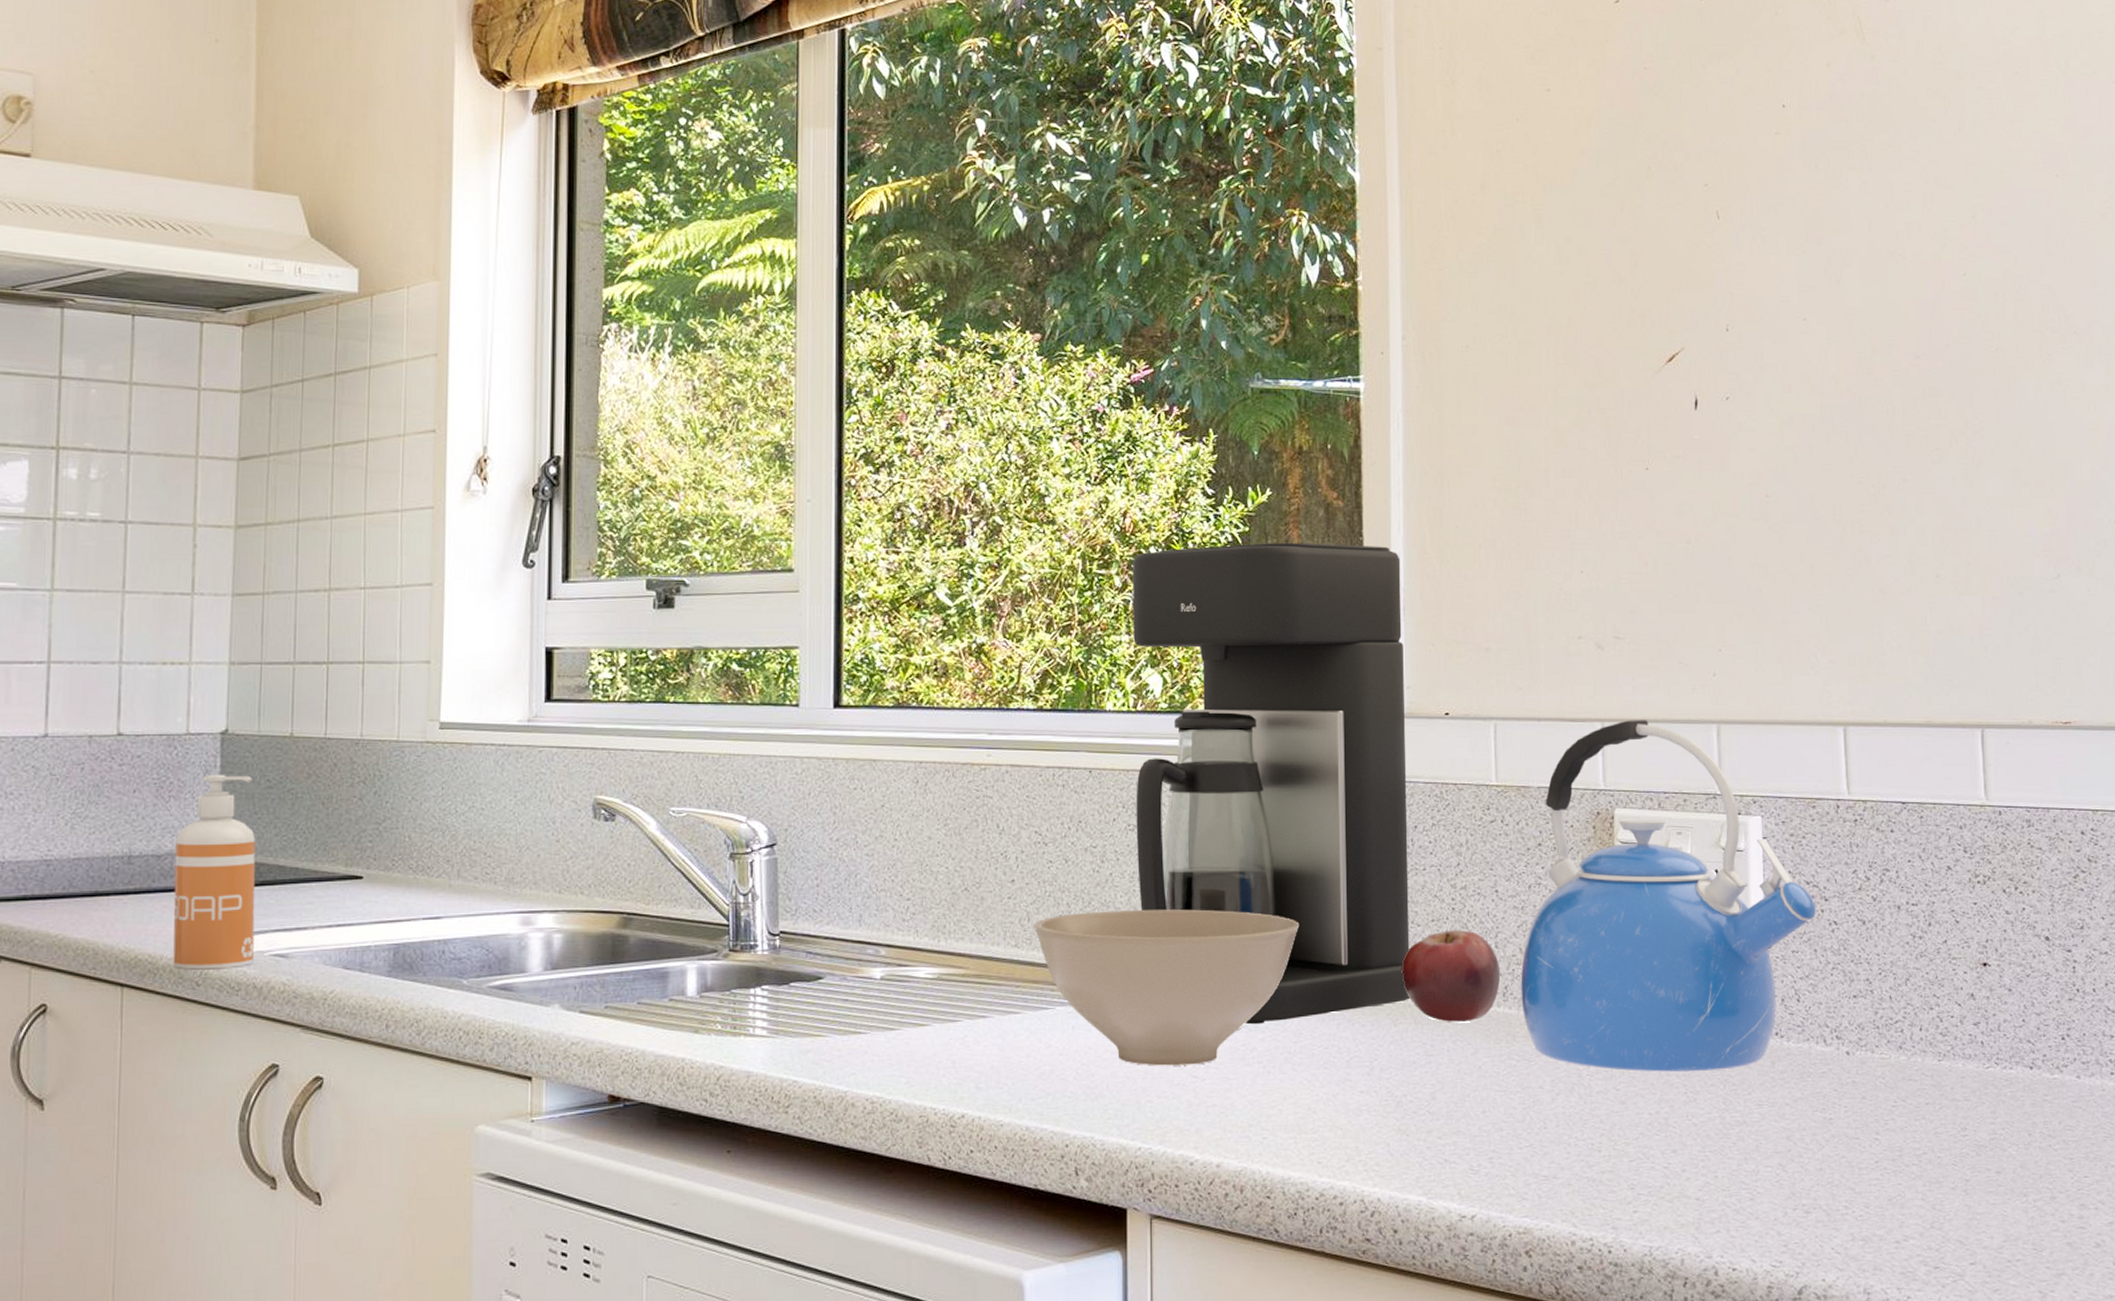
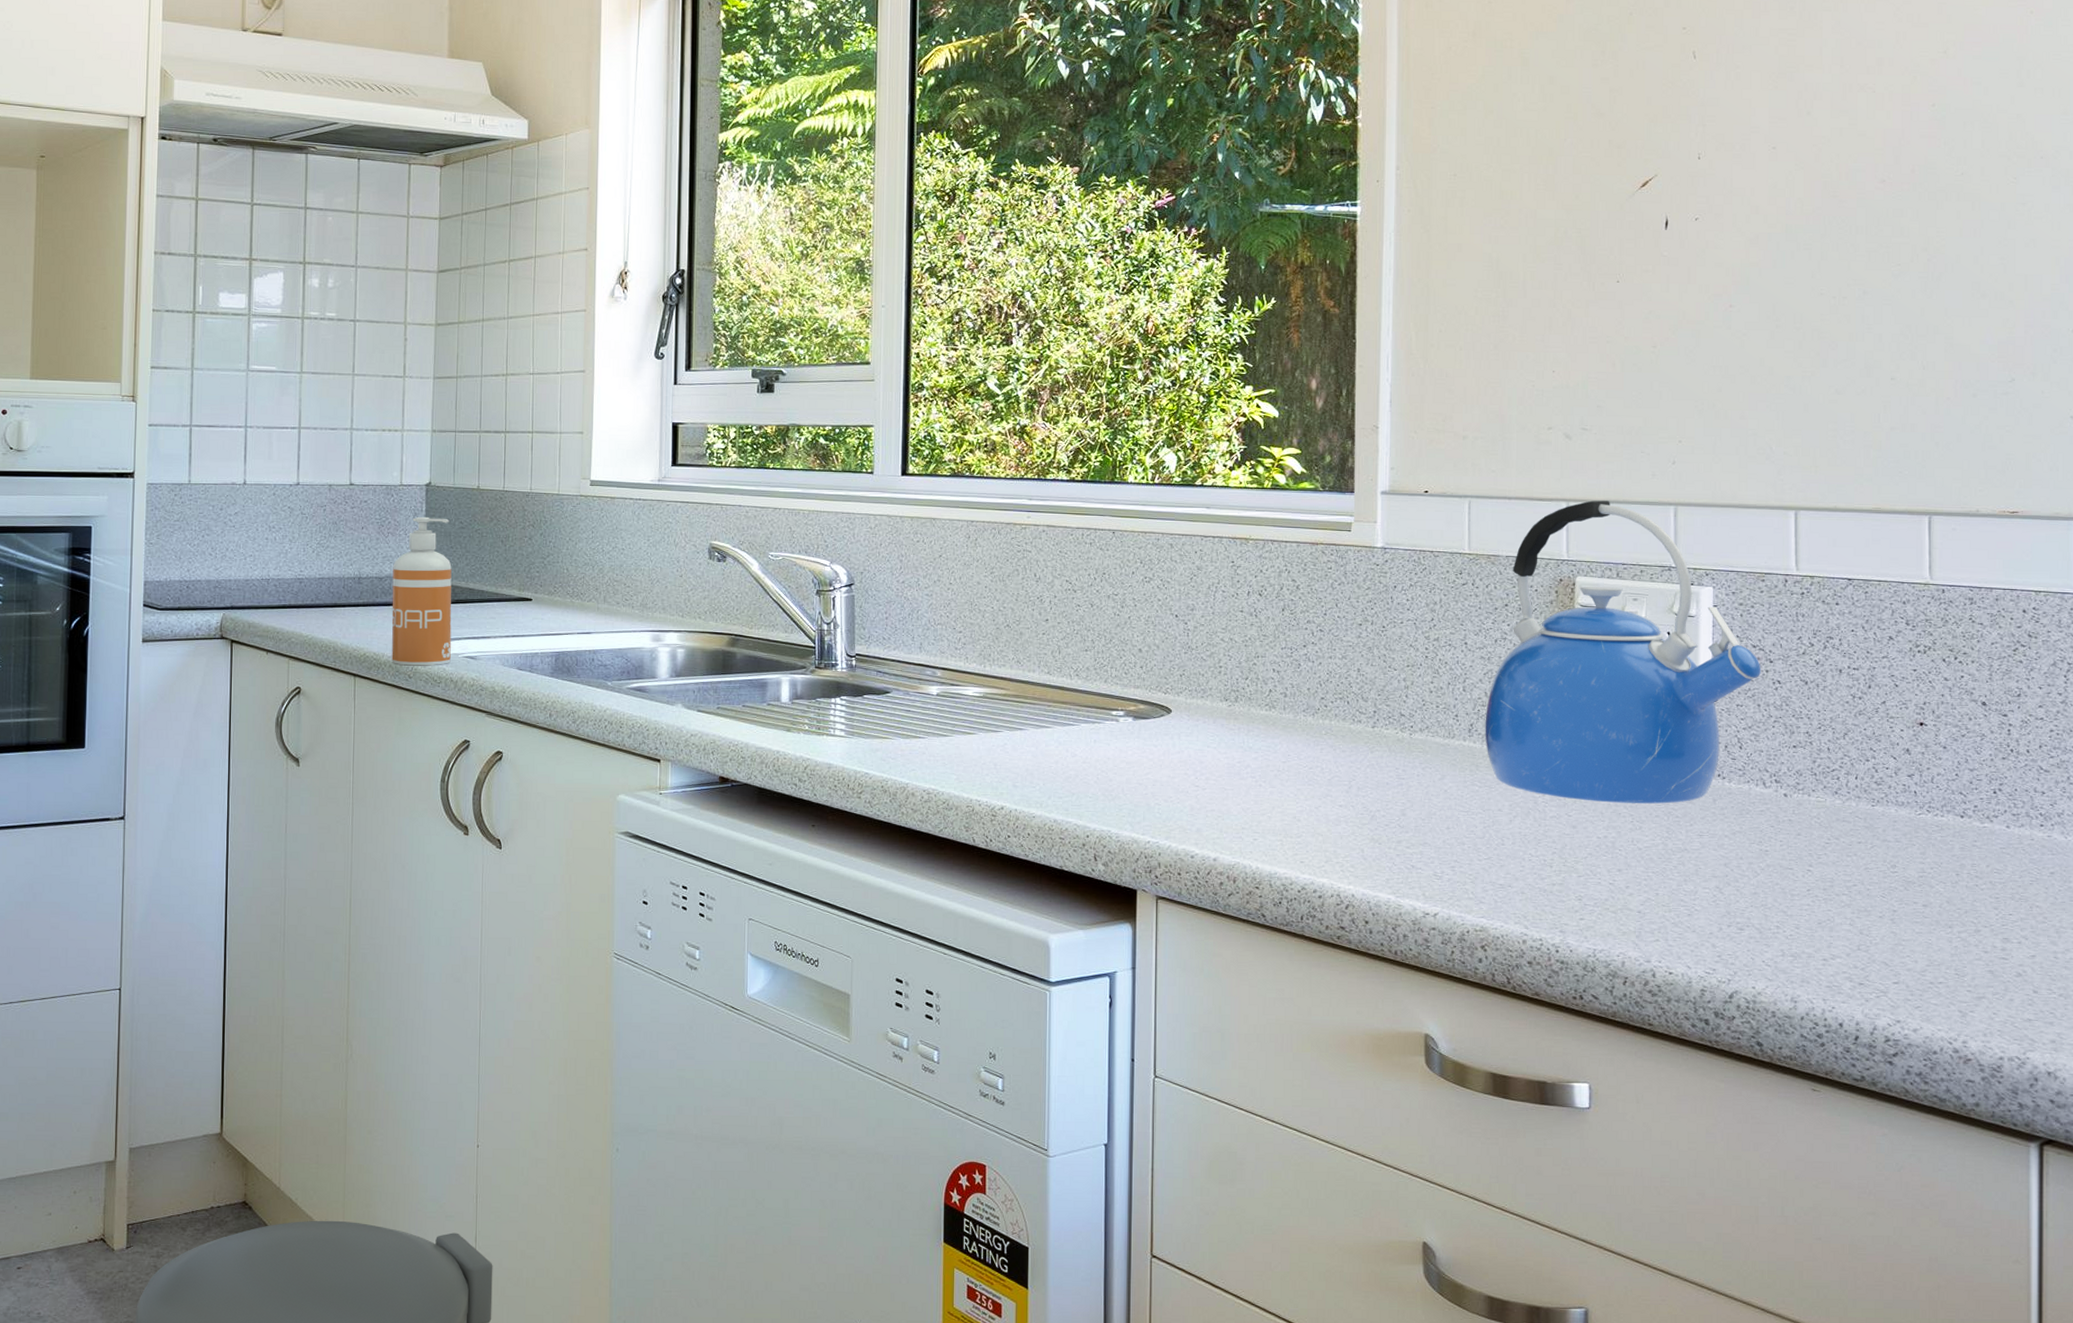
bowl: present [1034,909,1300,1066] -> none [1063,647,1290,777]
coffee maker: present [1132,542,1411,1025] -> none [1151,343,1389,746]
fruit: present [1401,930,1501,1022] -> none [1378,675,1467,752]

